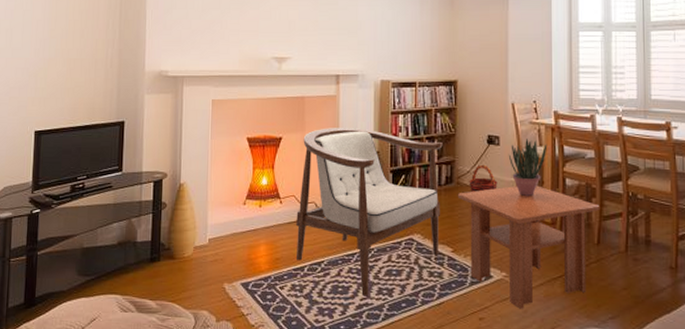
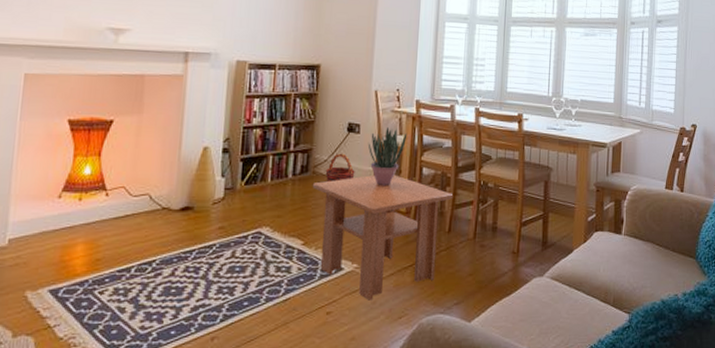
armchair: present [296,128,443,297] -> none [122,110,301,297]

